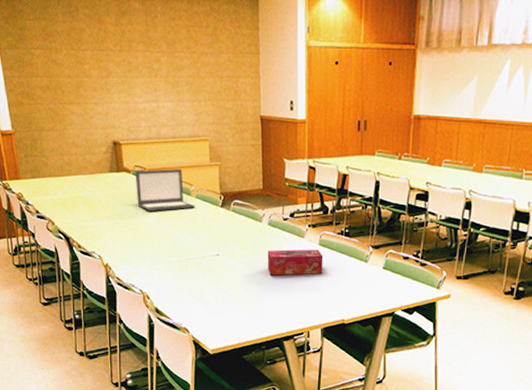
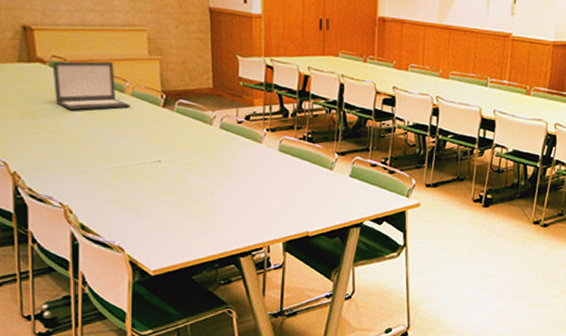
tissue box: present [267,249,323,276] -> none [219,155,284,185]

